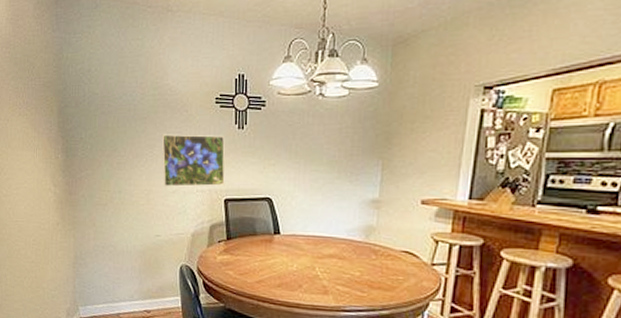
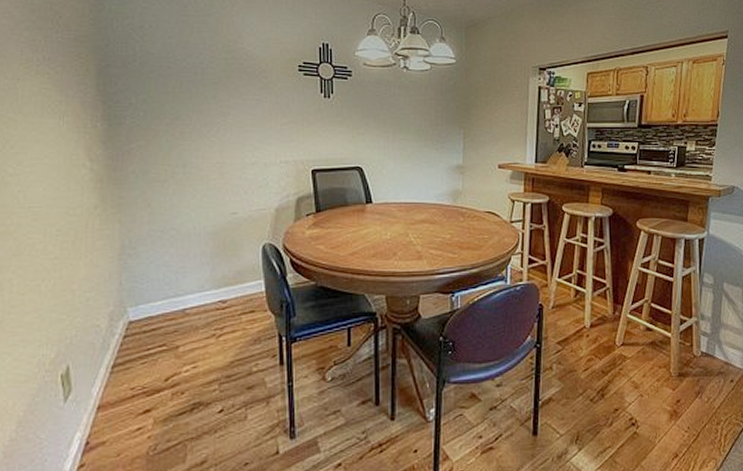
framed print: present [161,134,225,187] -> none [236,101,312,158]

